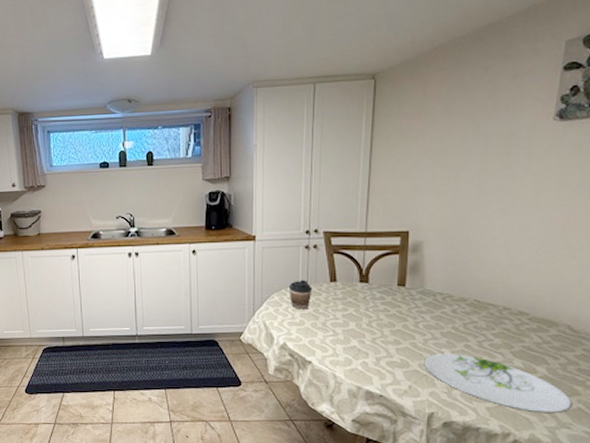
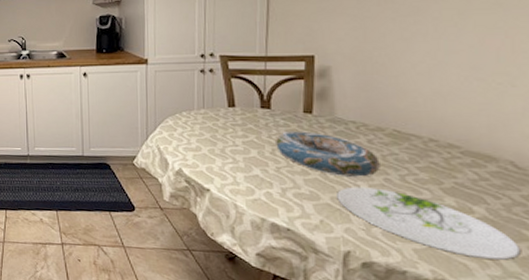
coffee cup: present [288,280,313,309] -> none [183,104,209,135]
decorative bowl: none [371,303,462,345] -> present [274,130,380,178]

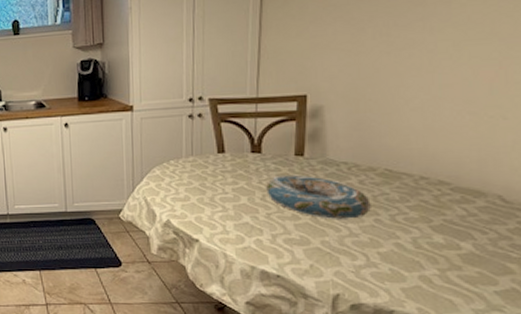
plate: present [337,186,522,261] -> none [327,229,505,295]

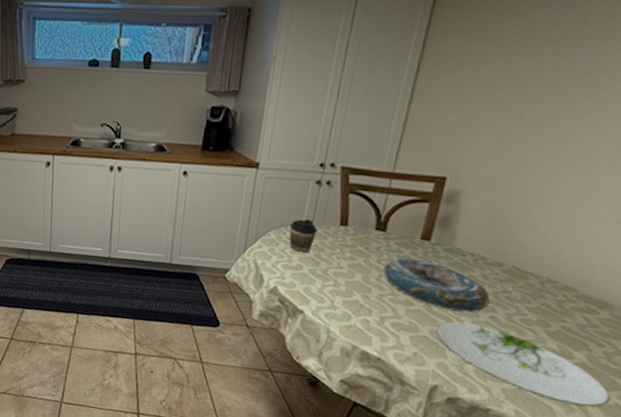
coffee cup: none [171,152,198,184] -> present [289,219,318,253]
plate: none [327,229,505,295] -> present [436,321,611,407]

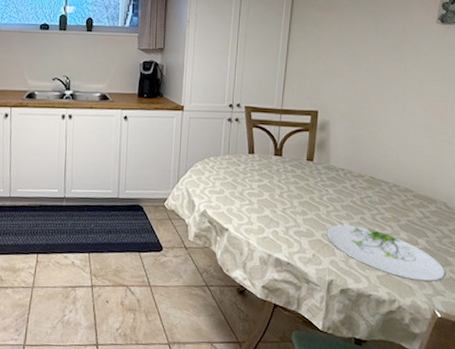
coffee cup: present [289,219,318,253] -> none [211,150,233,179]
decorative bowl: present [382,257,491,313] -> none [283,176,359,217]

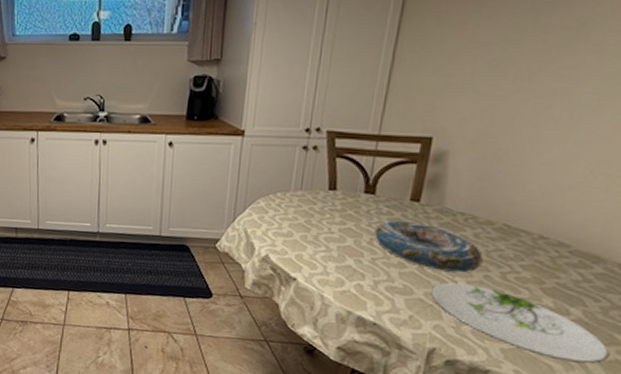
decorative bowl: none [283,176,359,217] -> present [373,219,483,273]

